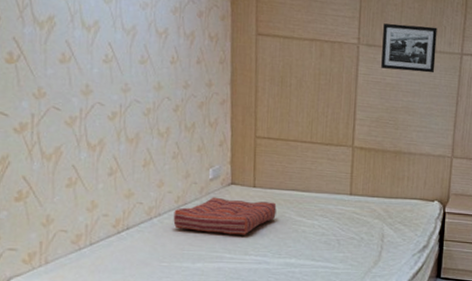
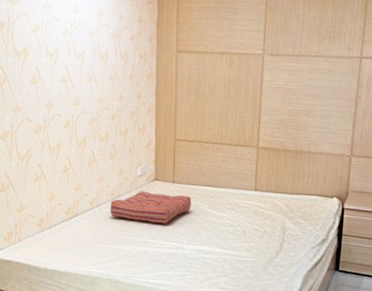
picture frame: present [381,23,437,73] -> none [284,33,337,77]

